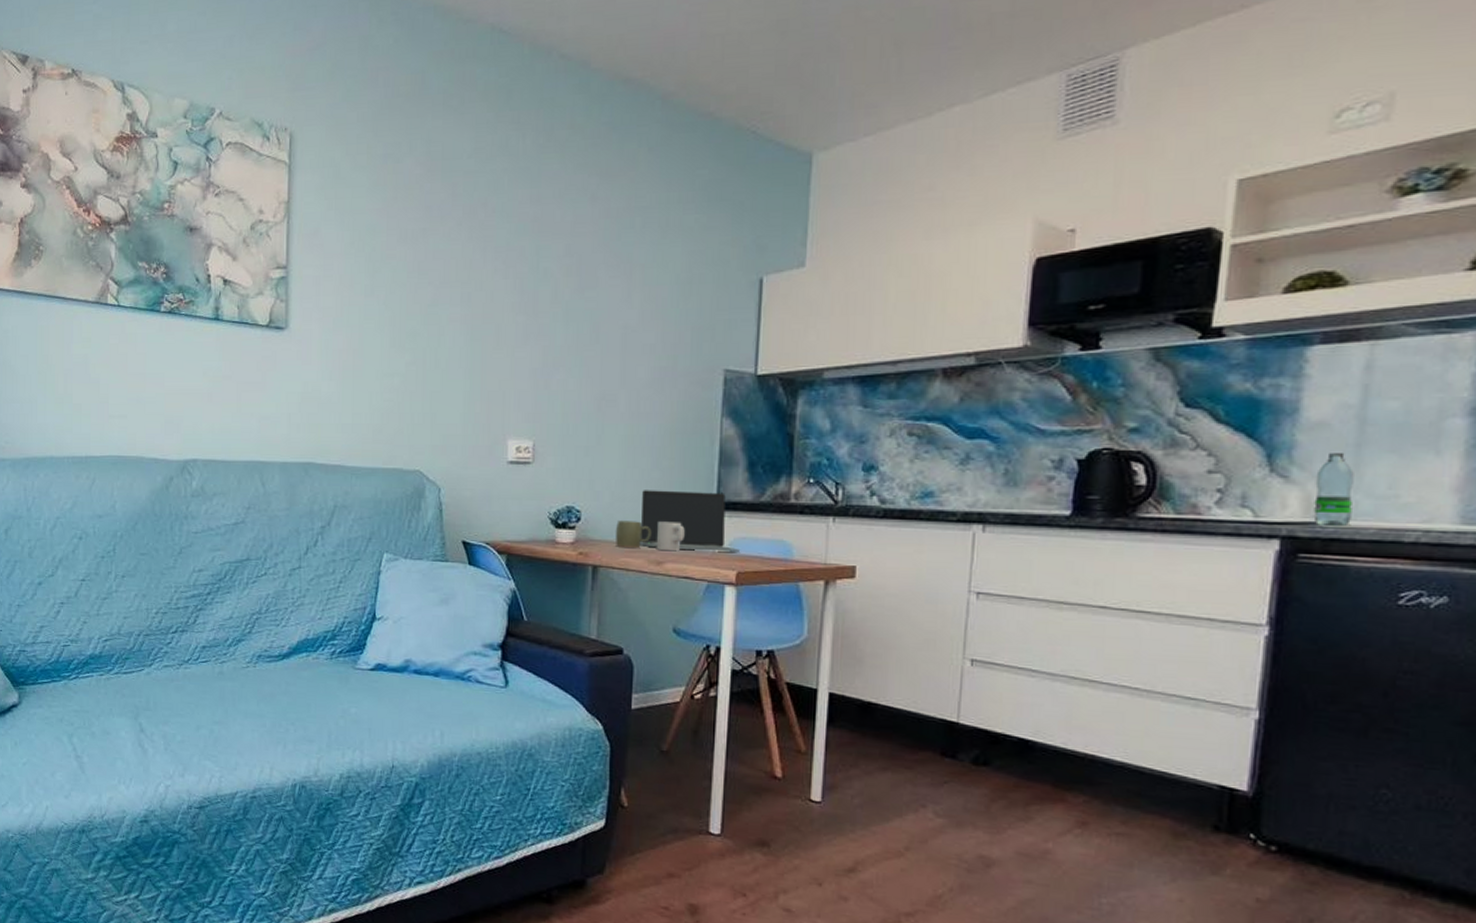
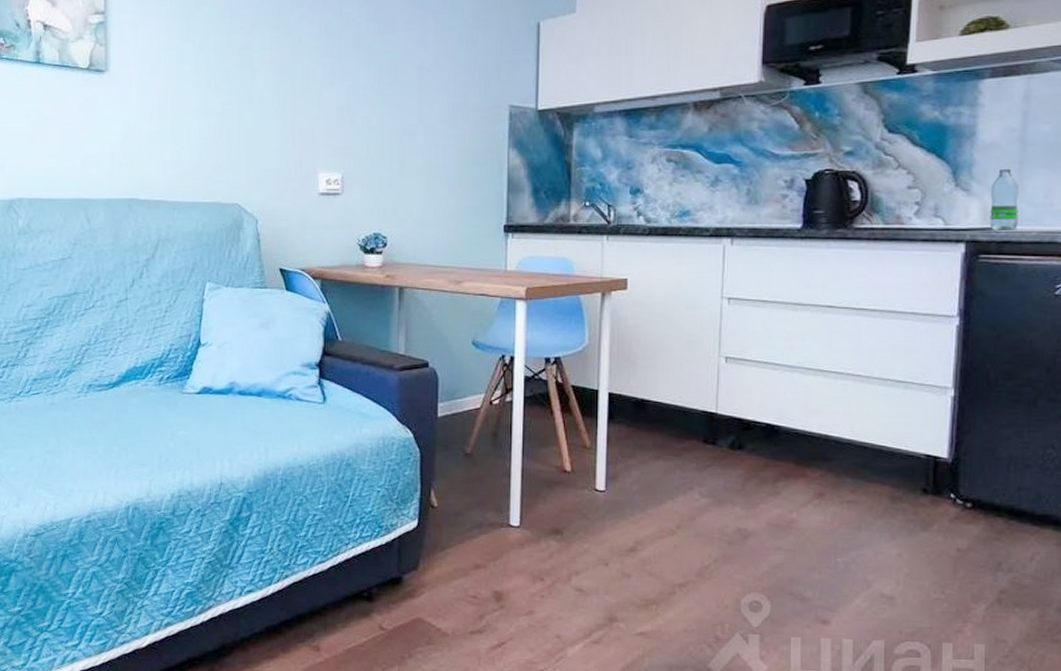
mug: present [615,520,652,548] -> none [418,244,451,269]
laptop: present [641,490,741,552] -> none [441,216,529,270]
cup: present [656,521,685,552] -> none [454,244,480,271]

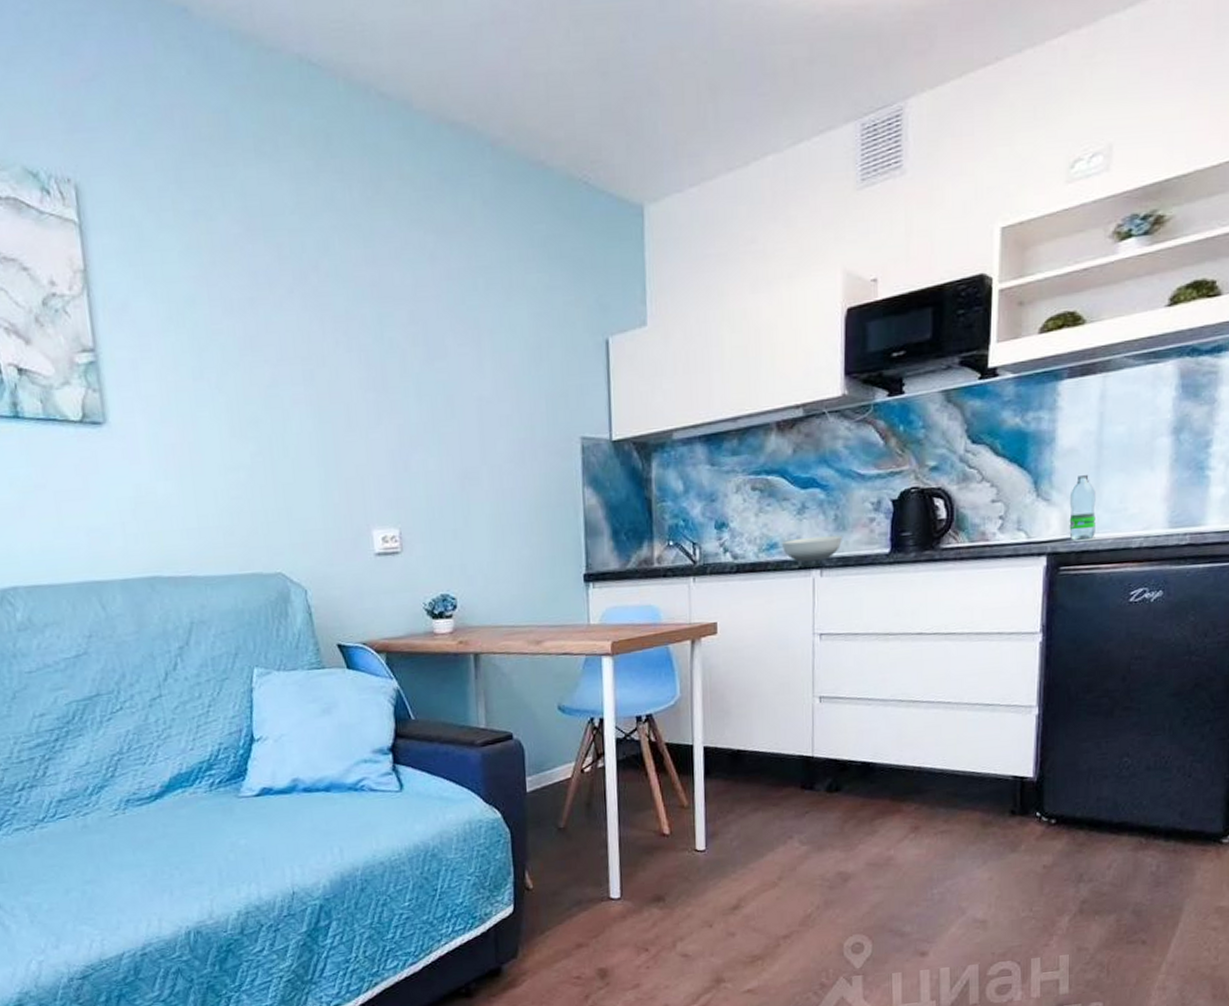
bowl: none [693,207,755,230] -> present [781,535,843,563]

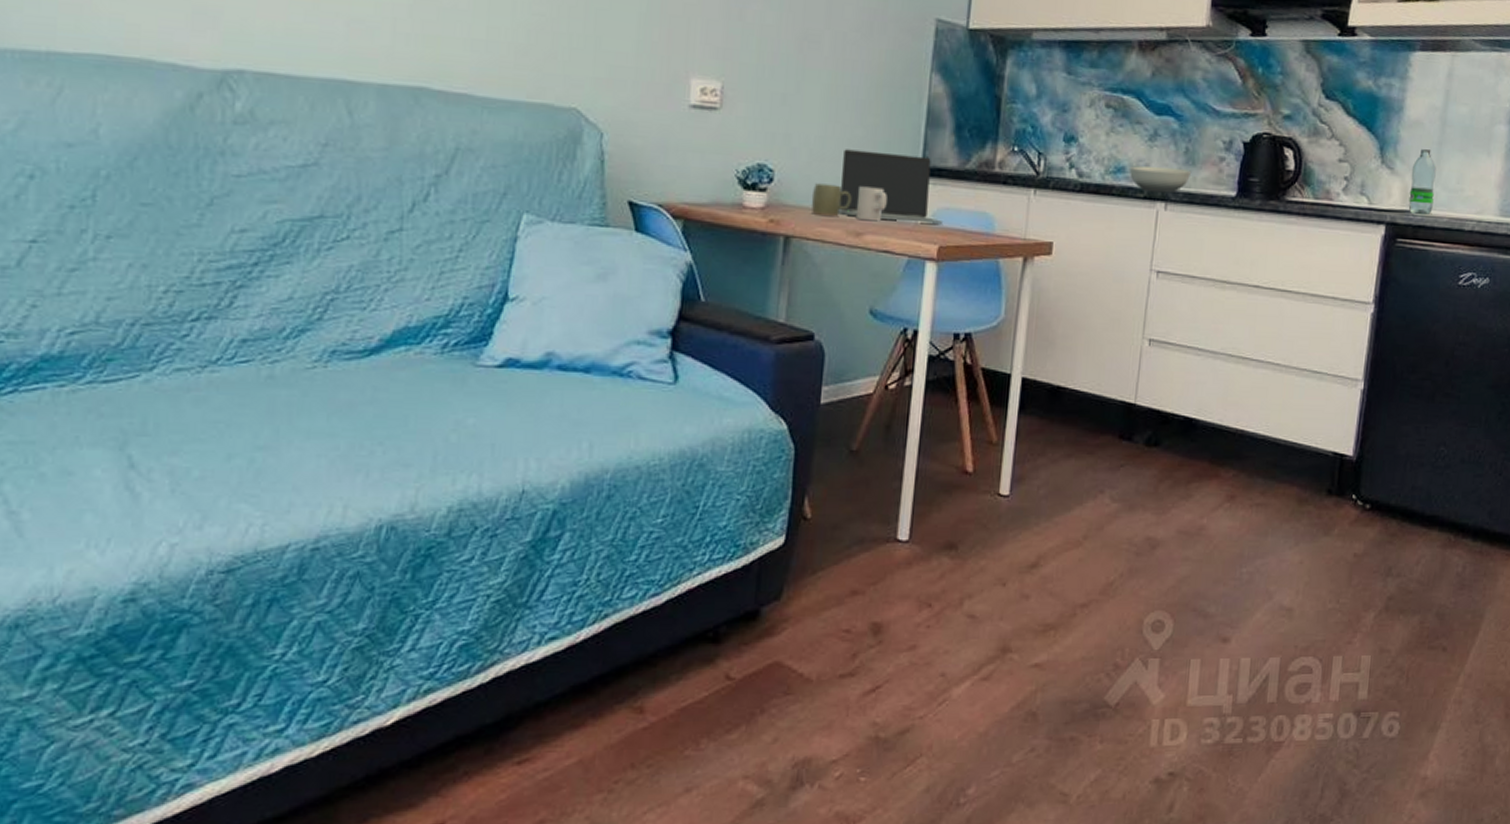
mug: none [492,602,528,631] -> present [811,183,852,216]
laptop: none [515,564,613,628] -> present [839,149,944,224]
cup: none [533,598,560,630] -> present [855,186,887,222]

